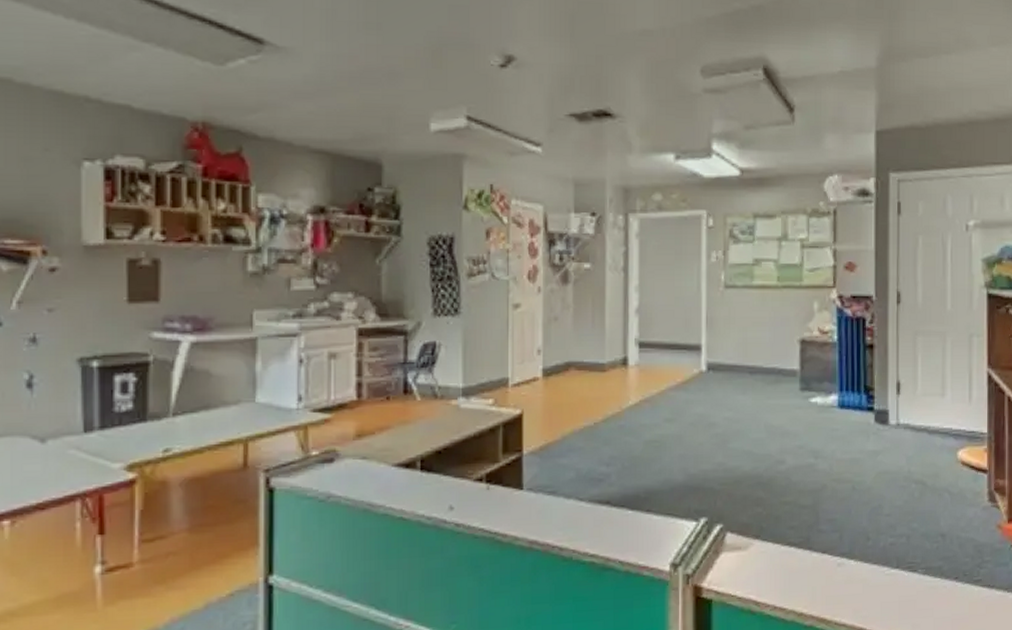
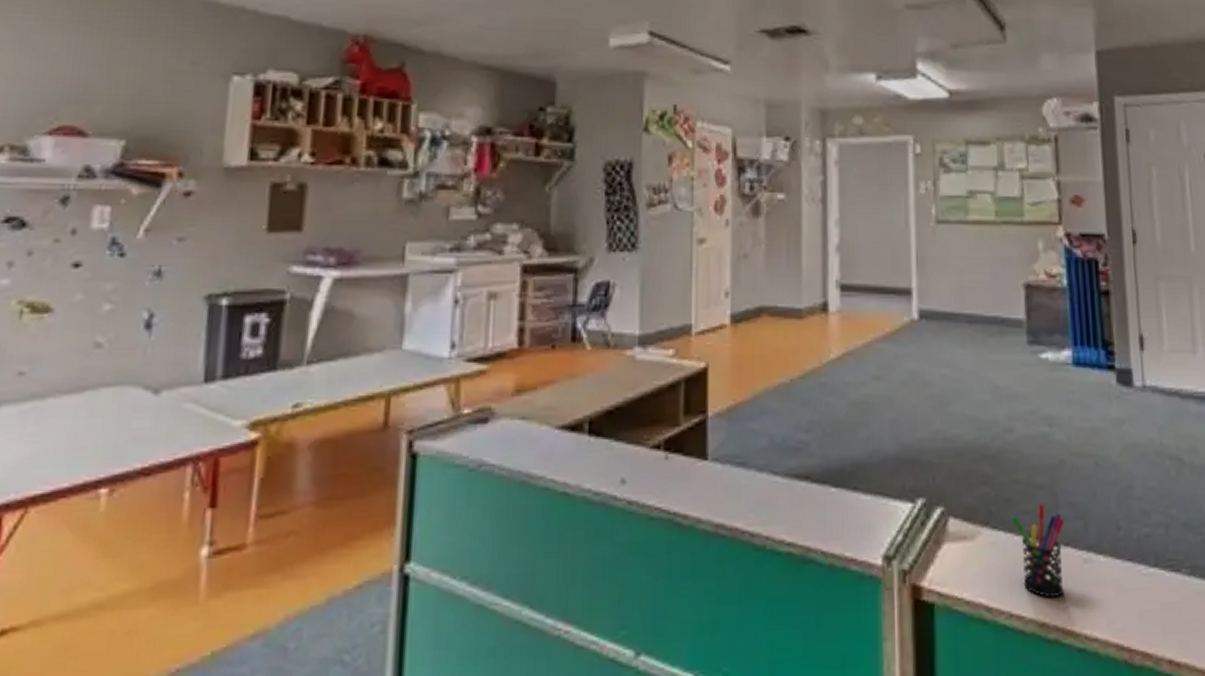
pen holder: none [778,519,824,593] -> present [1010,503,1065,597]

